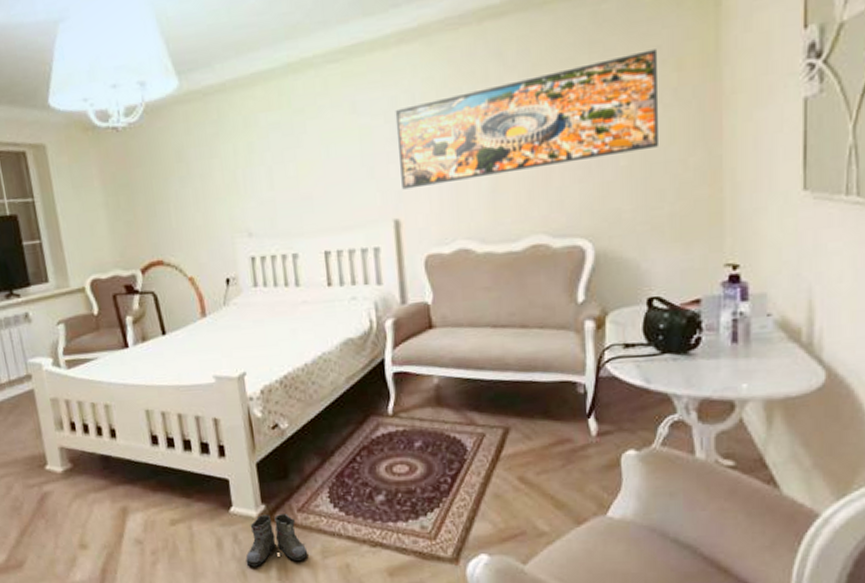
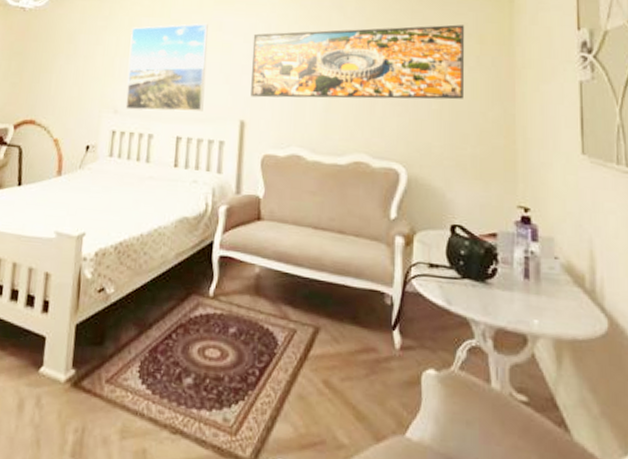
boots: present [245,514,308,567] -> none [43,380,108,438]
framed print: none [248,106,350,230] -> present [125,23,208,112]

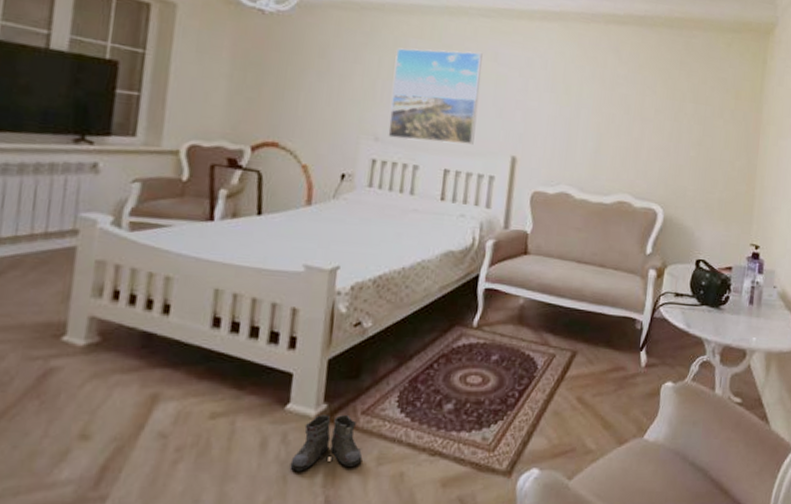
boots: none [43,380,108,438] -> present [290,415,363,471]
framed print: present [251,24,464,100] -> none [523,69,724,149]

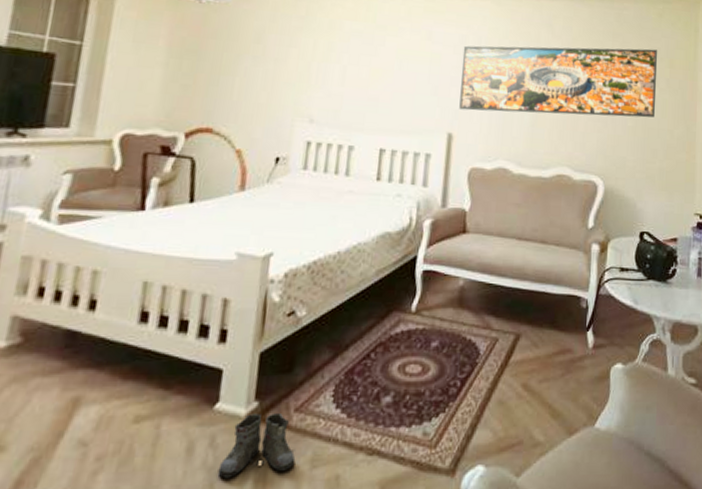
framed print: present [388,48,483,145] -> none [323,30,417,123]
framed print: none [523,69,724,149] -> present [459,45,657,118]

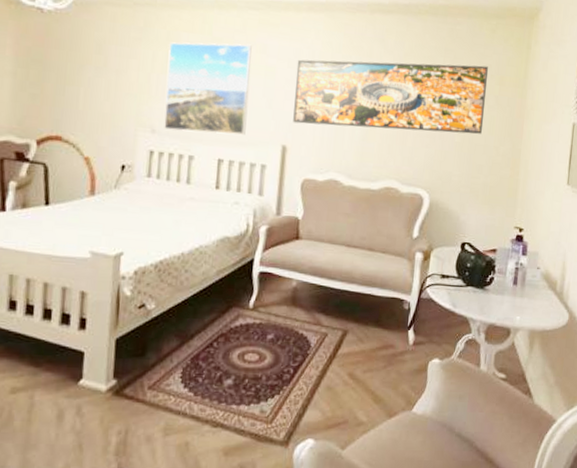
boots: present [218,414,296,478] -> none [85,389,151,441]
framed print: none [323,30,417,123] -> present [164,42,252,135]

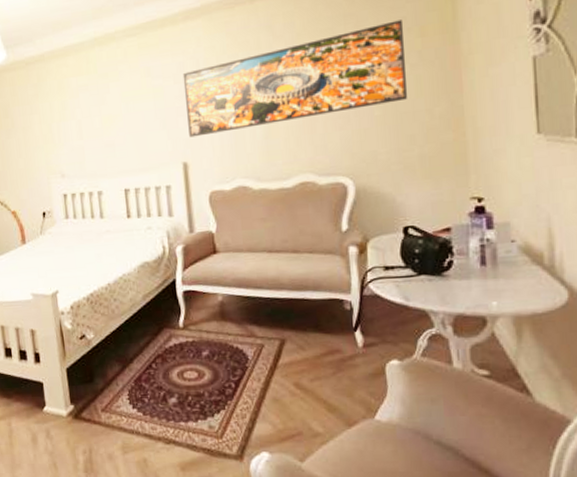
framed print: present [164,42,252,135] -> none [62,71,145,172]

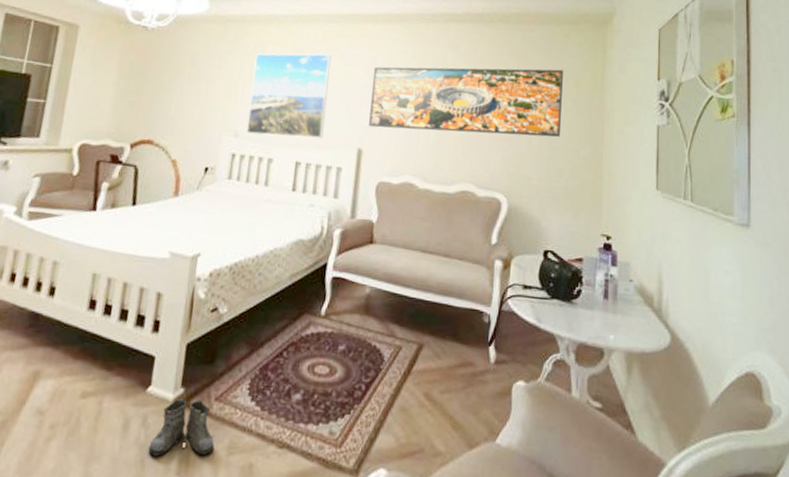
boots: none [56,413,111,460] -> present [148,399,215,456]
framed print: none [62,71,145,172] -> present [246,53,331,139]

